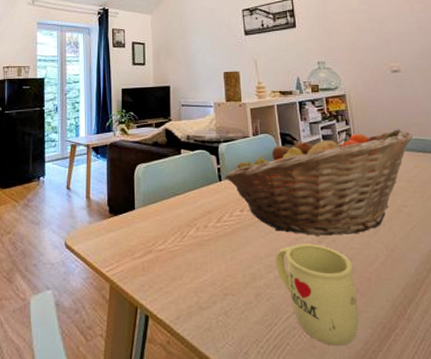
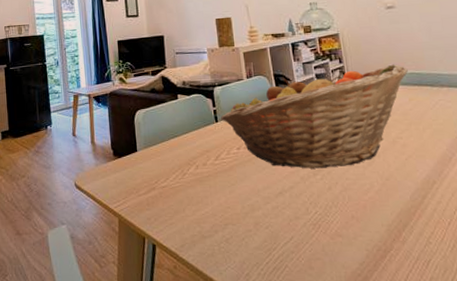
mug: present [275,244,359,346] -> none [272,176,355,267]

